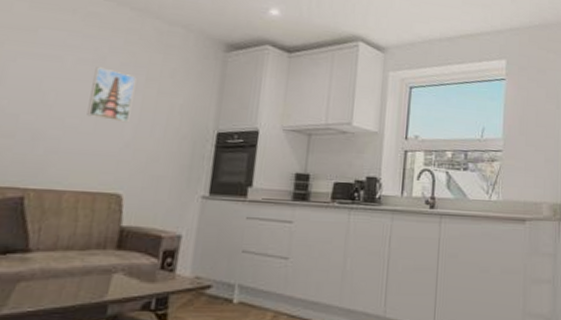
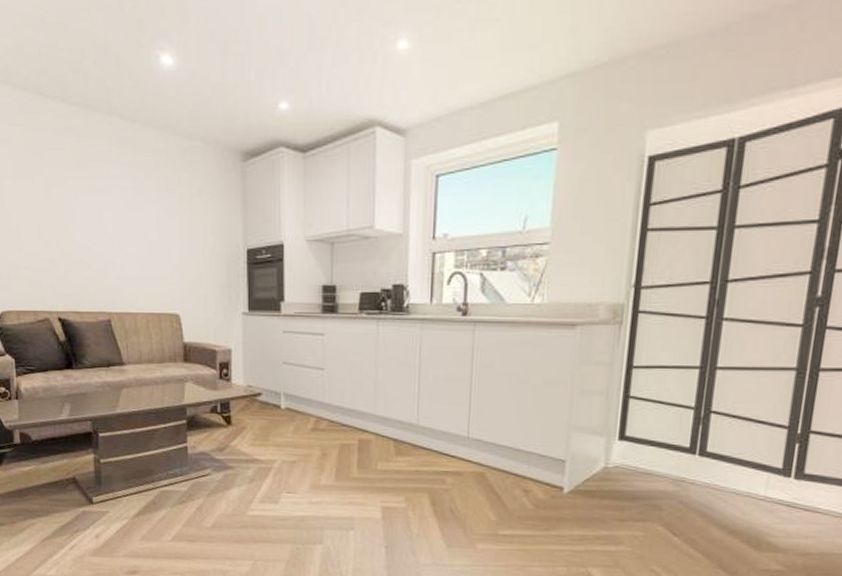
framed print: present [87,67,137,123] -> none [137,194,173,247]

